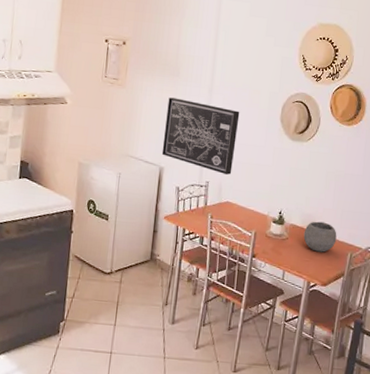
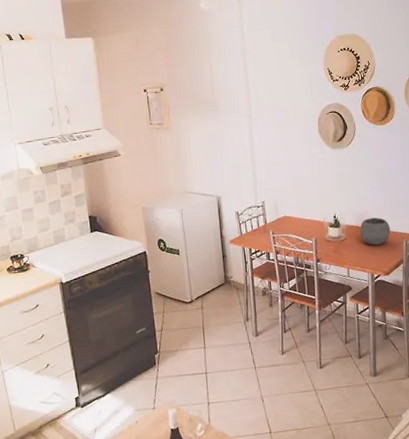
wall art: present [161,97,240,175] -> none [212,130,284,192]

